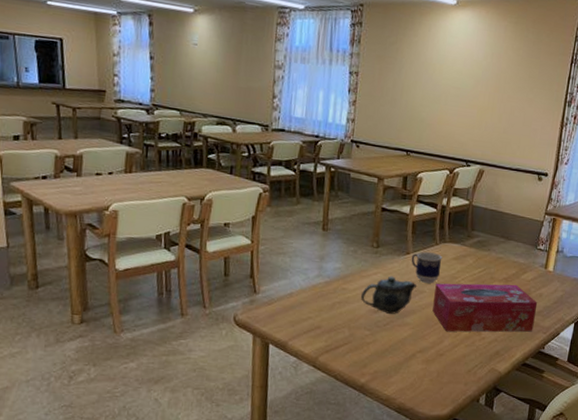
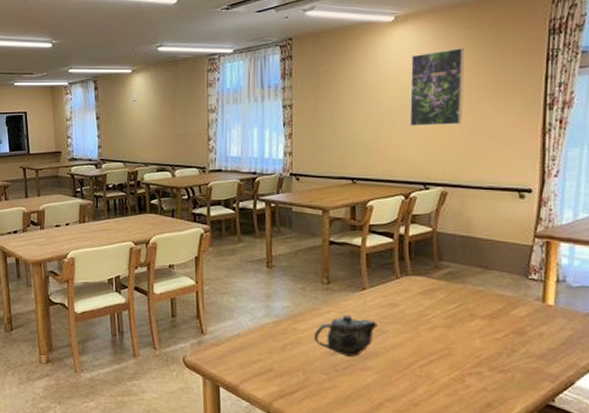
cup: present [411,252,443,283] -> none [368,287,406,322]
tissue box: present [432,283,538,332] -> none [400,321,538,380]
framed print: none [460,40,511,111] -> present [409,47,464,127]

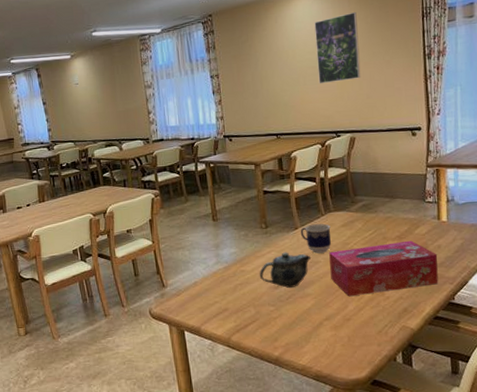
cup: none [368,287,406,322] -> present [300,224,331,253]
tissue box: none [400,321,538,380] -> present [329,240,439,297]

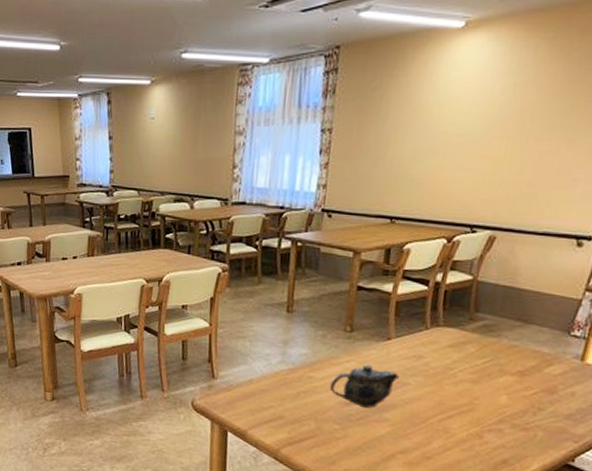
cup: present [300,224,331,253] -> none [392,337,434,375]
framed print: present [314,11,361,84] -> none [464,63,543,159]
tissue box: present [329,240,439,297] -> none [418,374,568,440]

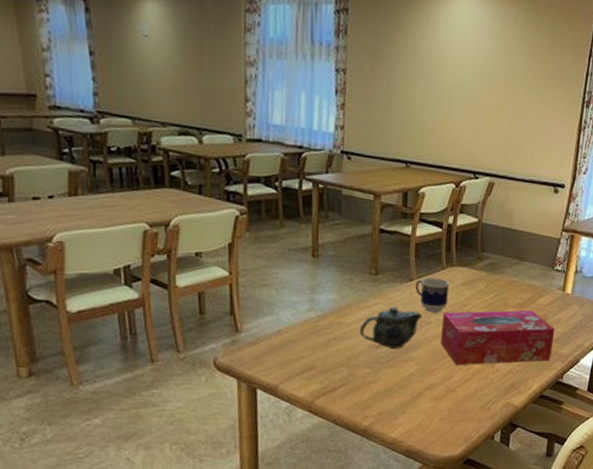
cup: none [392,337,434,375] -> present [415,278,450,313]
tissue box: none [418,374,568,440] -> present [440,310,556,366]

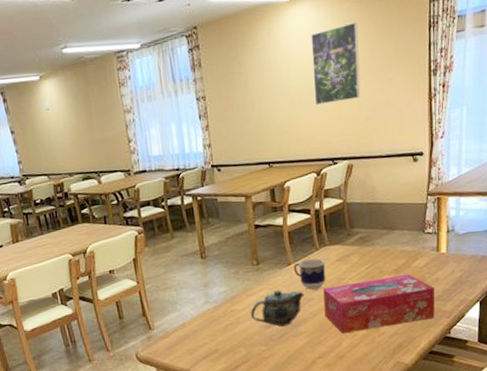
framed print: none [465,29,521,114] -> present [311,21,361,106]

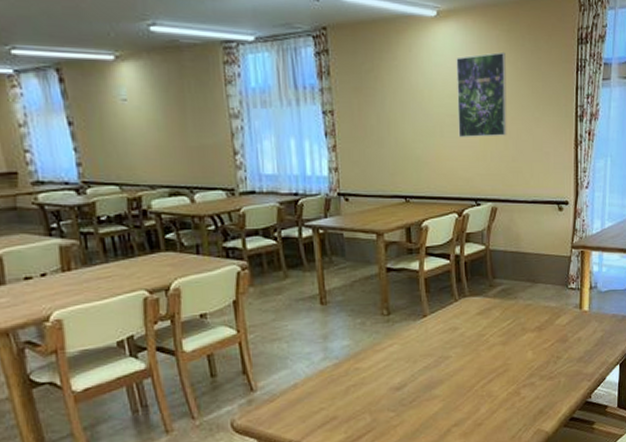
teapot: present [250,289,305,327] -> none [377,345,441,389]
cup: present [293,258,325,290] -> none [429,311,465,347]
tissue box: present [323,274,435,334] -> none [461,332,577,398]

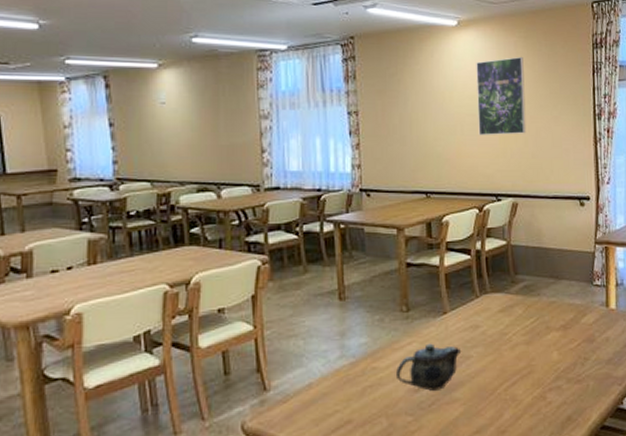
teapot: none [377,345,441,389] -> present [395,343,462,391]

